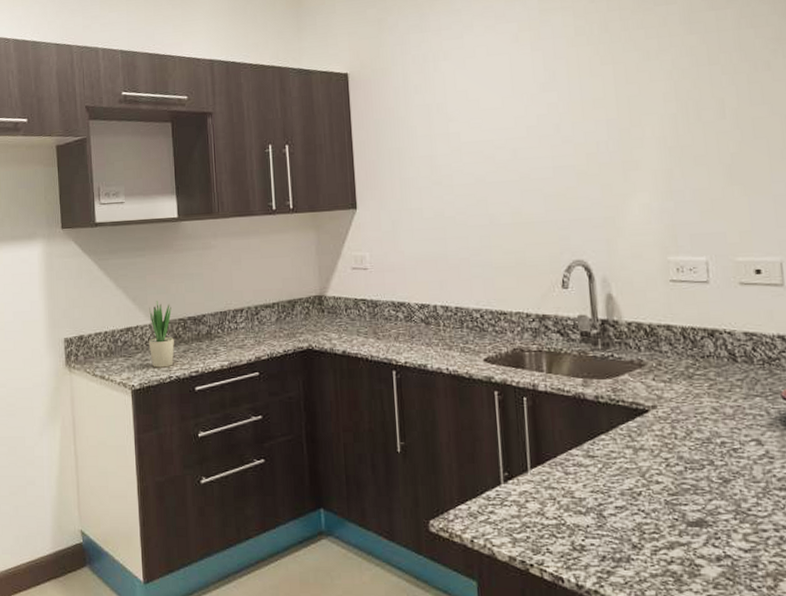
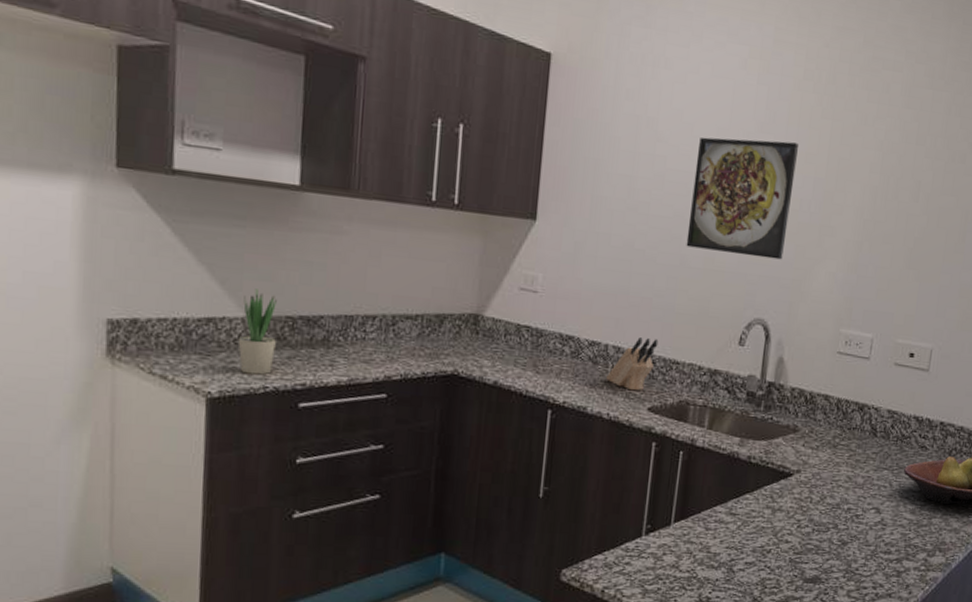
knife block: none [440,294,483,345] -> present [606,337,659,391]
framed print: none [487,93,590,207] -> present [686,137,800,260]

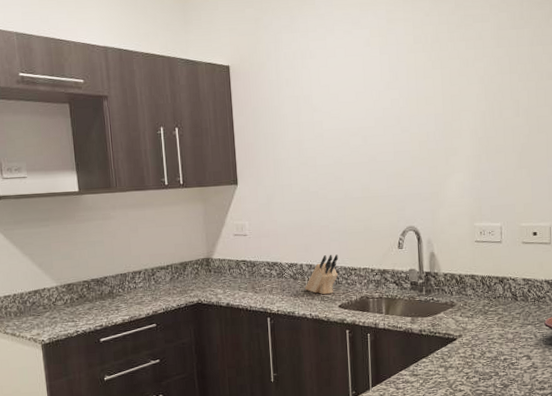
potted plant: present [238,288,277,375] -> none [55,266,80,324]
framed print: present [686,137,800,260] -> none [344,92,421,184]

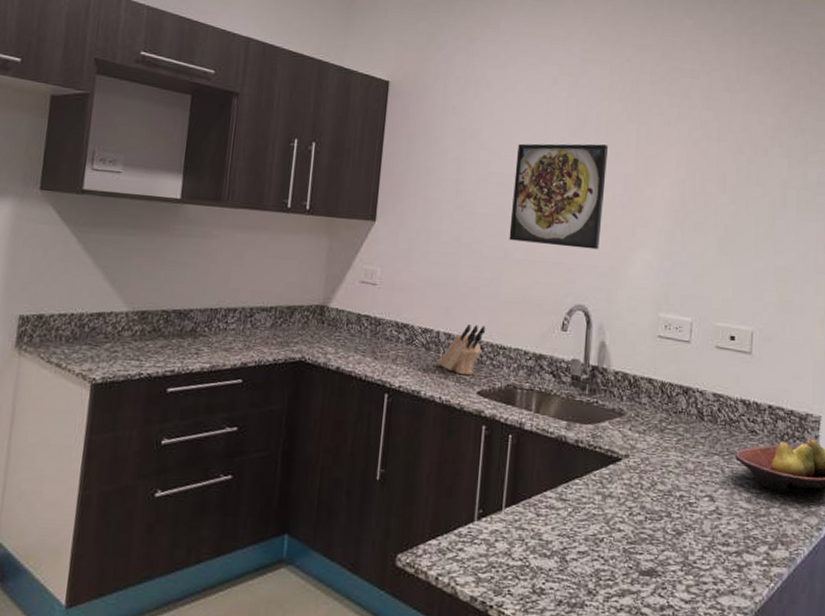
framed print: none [344,92,421,184] -> present [509,143,609,250]

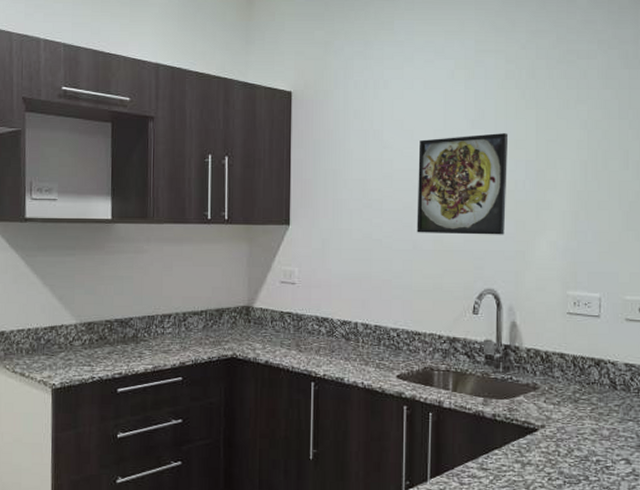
knife block: present [438,325,486,375] -> none [358,314,401,361]

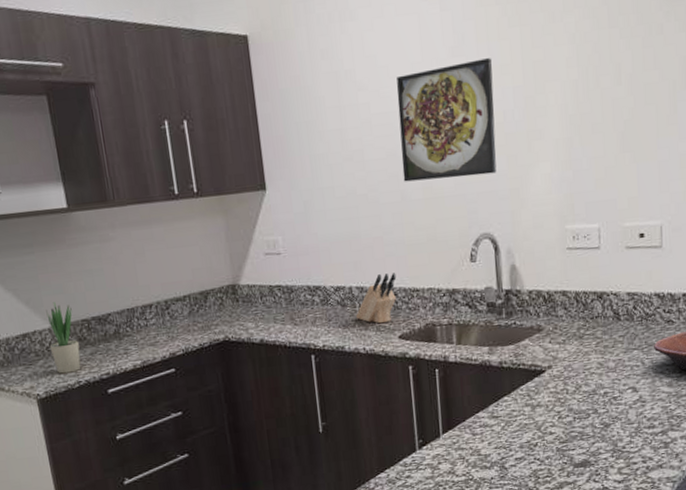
potted plant: none [72,301,99,368] -> present [46,302,81,374]
knife block: none [358,314,401,361] -> present [356,273,397,324]

